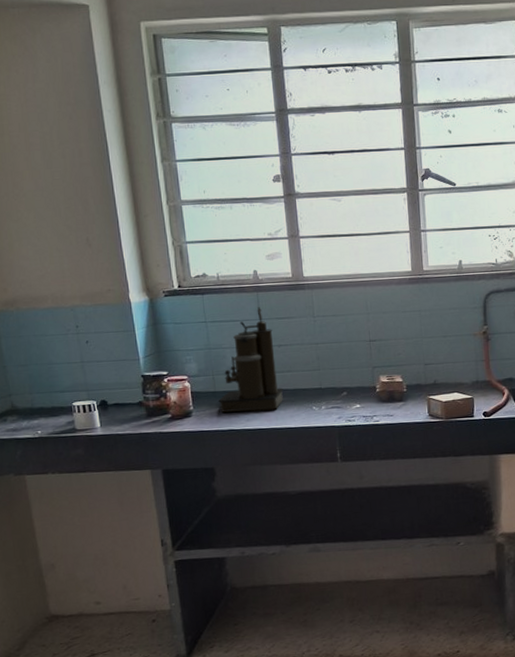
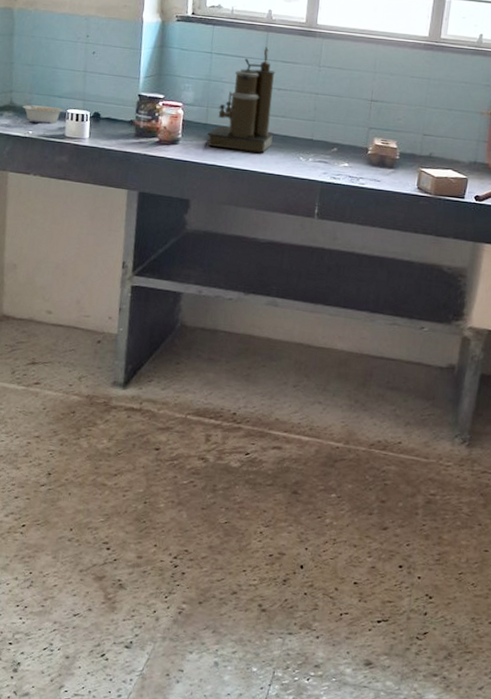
legume: none [25,401,68,423] -> present [22,100,63,125]

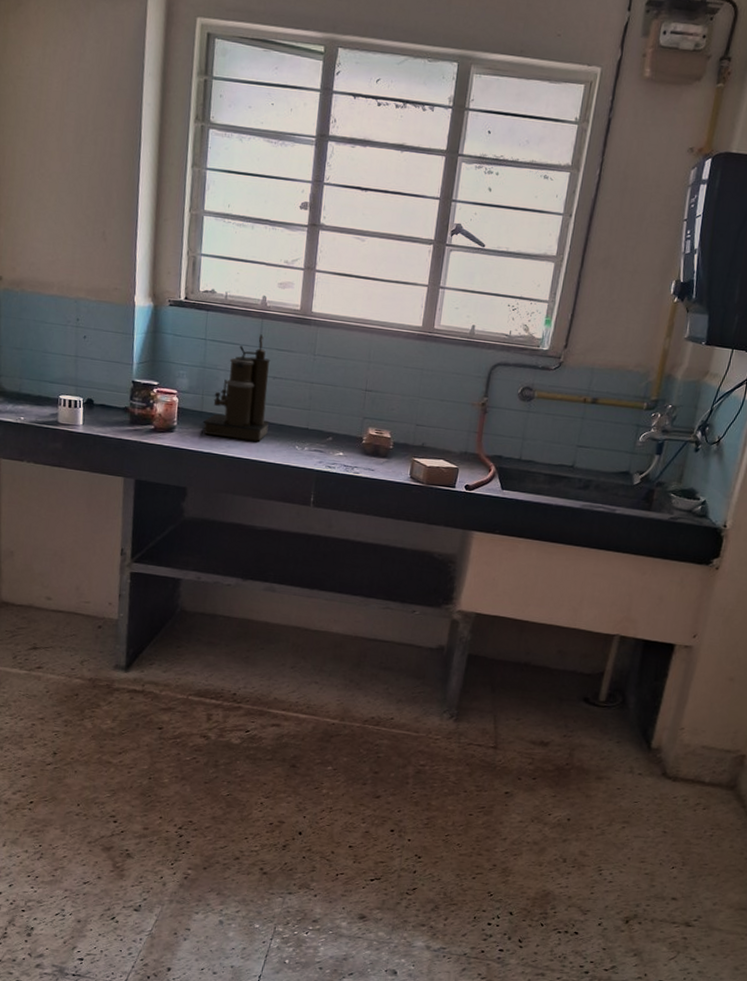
legume: present [22,100,63,125] -> none [12,385,55,411]

